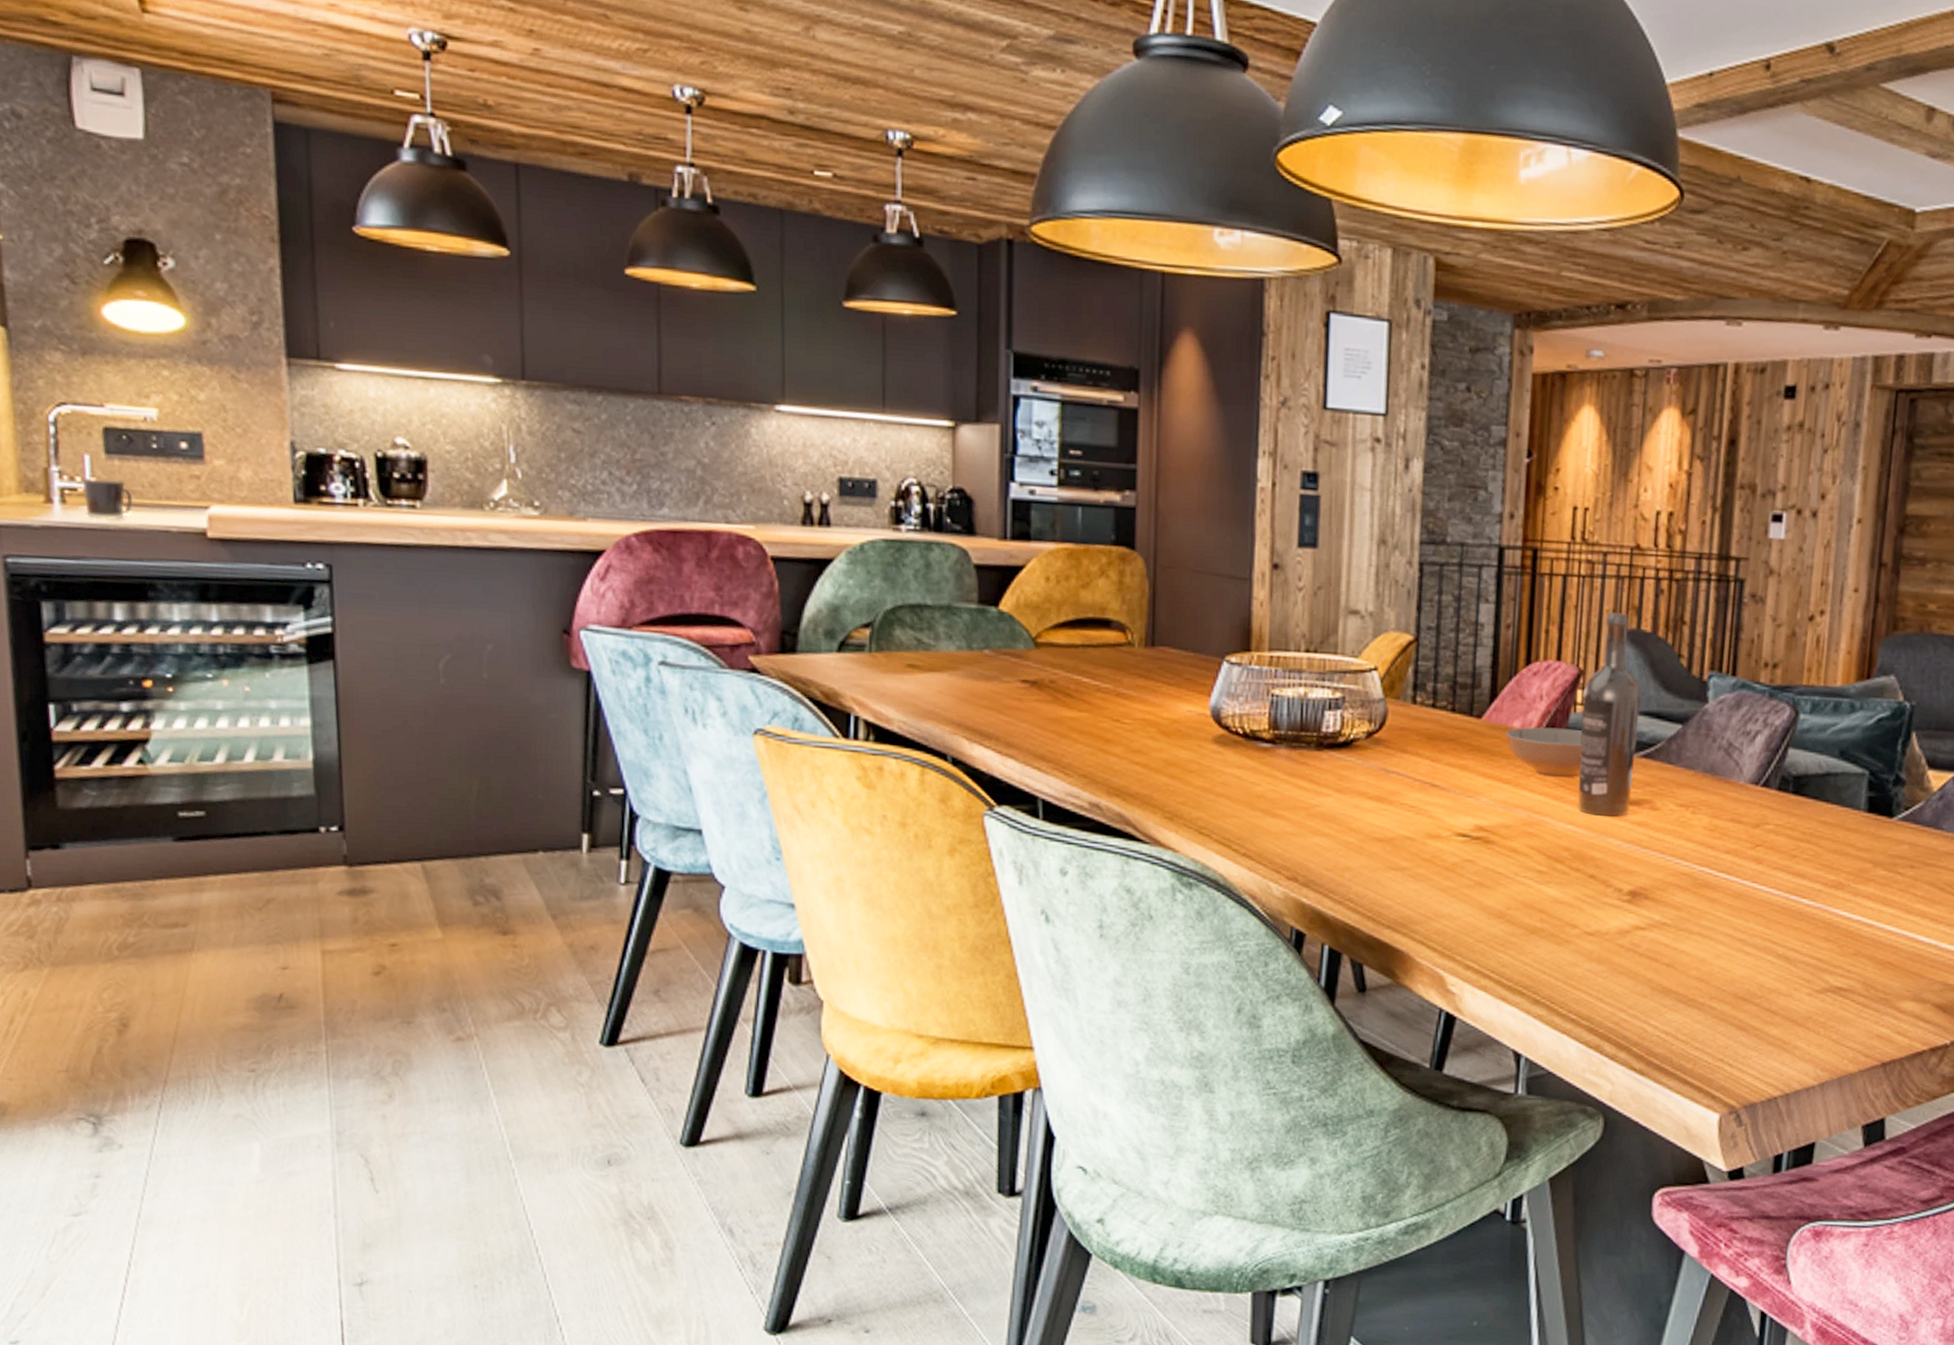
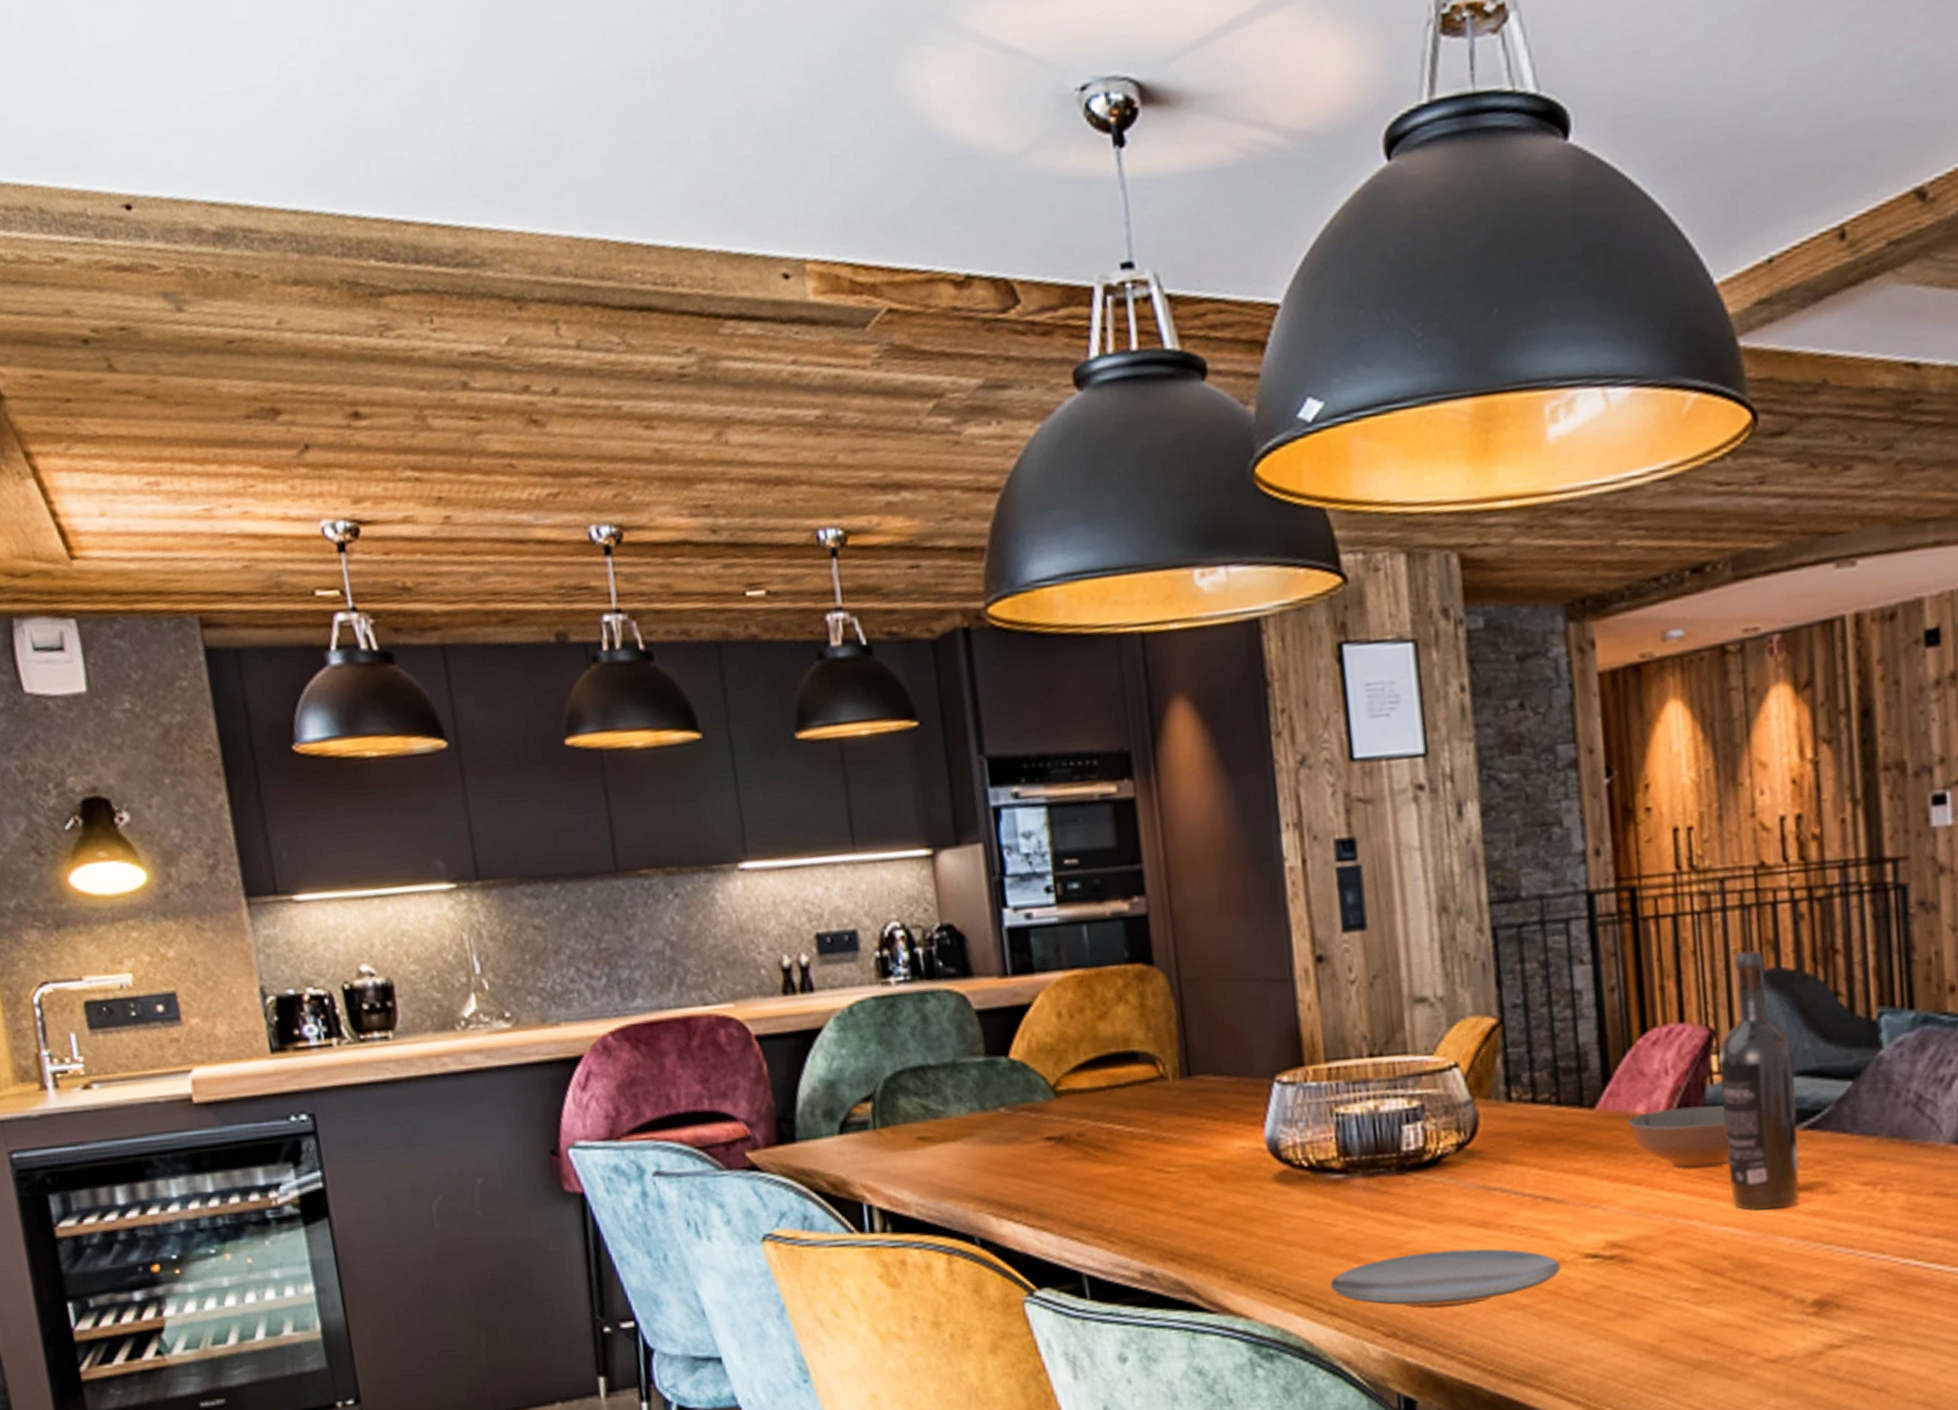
mug: present [82,478,133,520] -> none [71,1055,121,1100]
plate: none [1247,815,1437,862] -> present [1330,1248,1561,1308]

